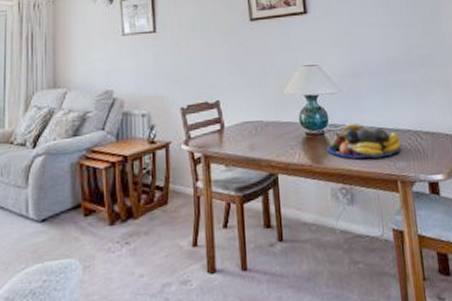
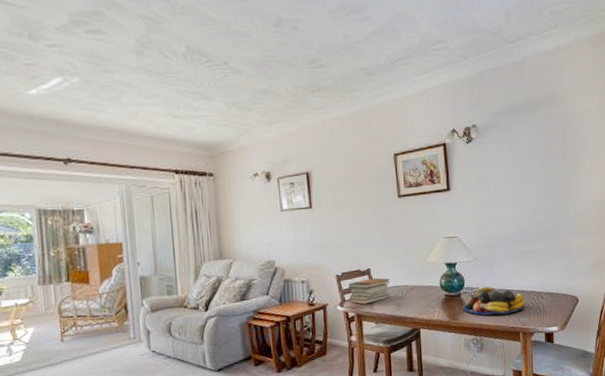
book stack: none [194,111,242,143] -> present [348,277,390,305]

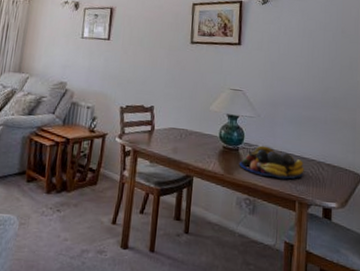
book stack: present [348,277,390,305] -> none [128,115,171,141]

